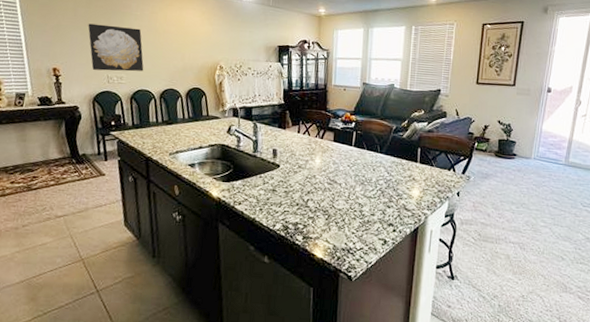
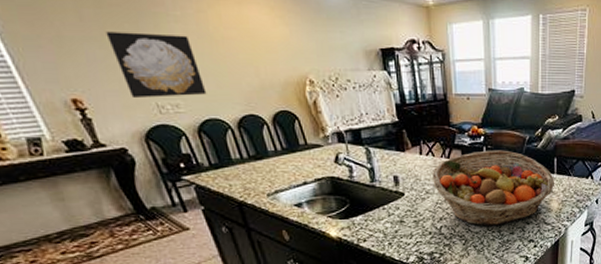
fruit basket: none [305,135,418,206] -> present [432,150,555,226]

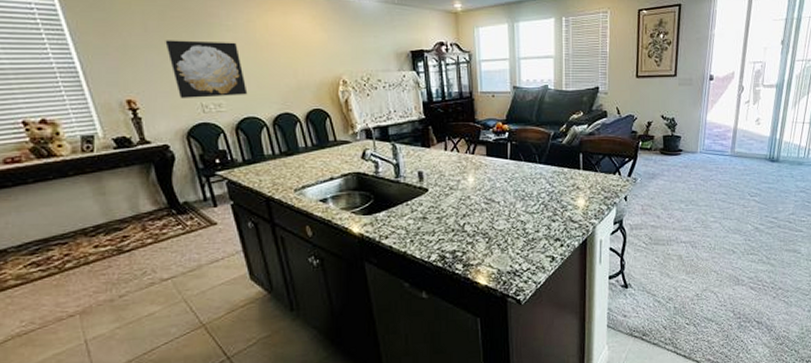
fruit basket: present [432,150,555,226] -> none [457,146,582,224]

